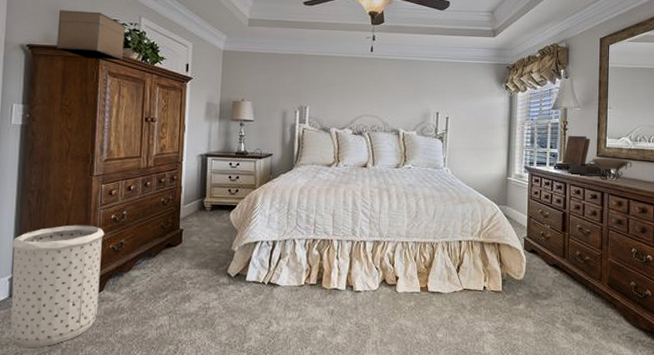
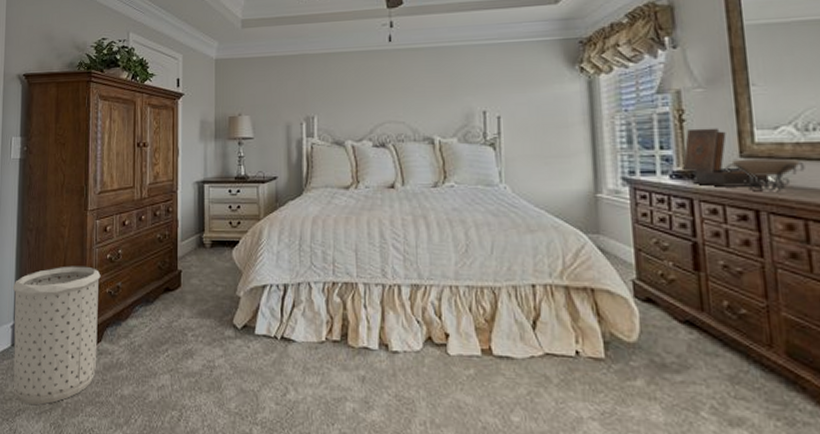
decorative box: present [56,10,125,60] -> none [50,32,114,83]

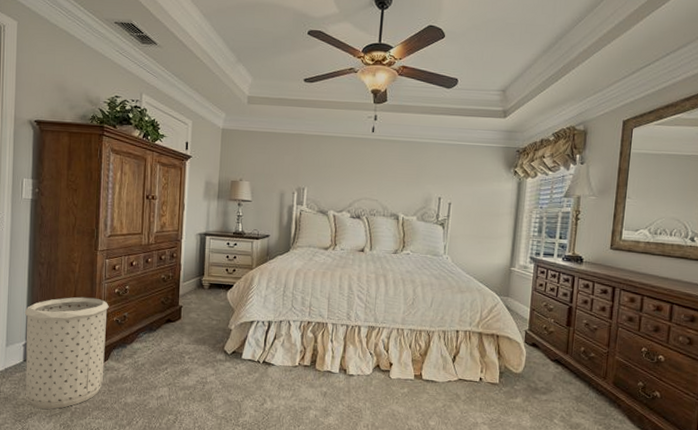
jewelry box: present [682,128,773,187] -> none [572,225,628,271]
decorative bowl: present [725,158,805,192] -> none [600,250,650,275]

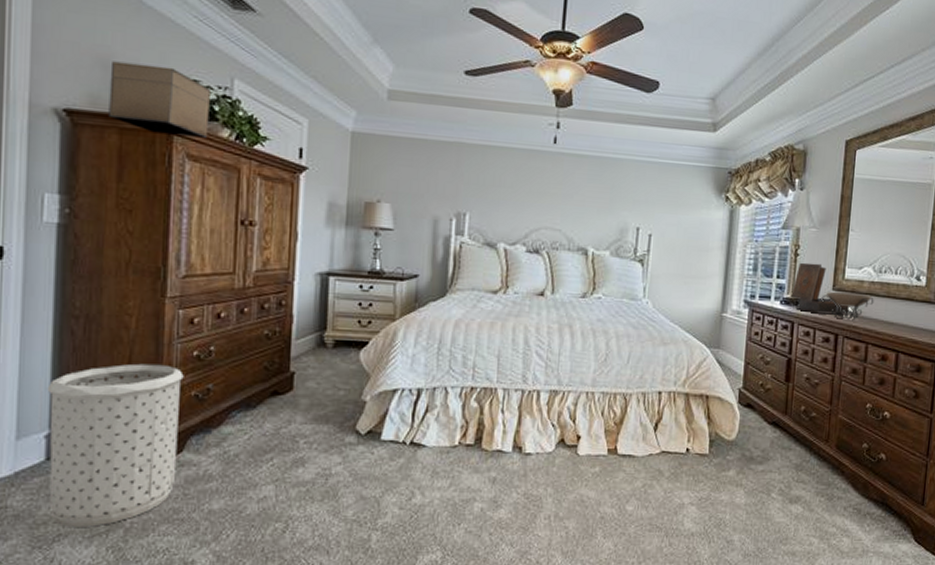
decorative box: none [62,86,127,137] -> present [108,61,210,138]
jewelry box: none [572,225,628,271] -> present [791,262,851,316]
decorative bowl: none [600,250,650,275] -> present [821,291,874,320]

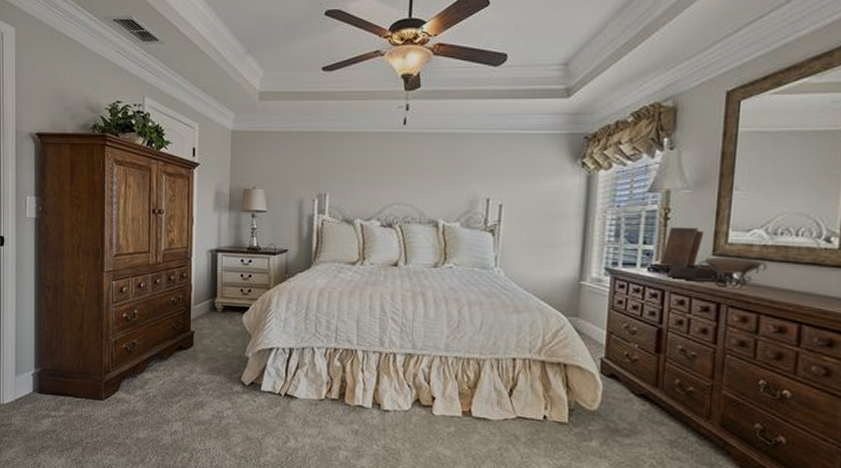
laundry basket: present [47,363,184,529] -> none [32,322,117,444]
decorative box: present [108,61,210,138] -> none [63,93,129,146]

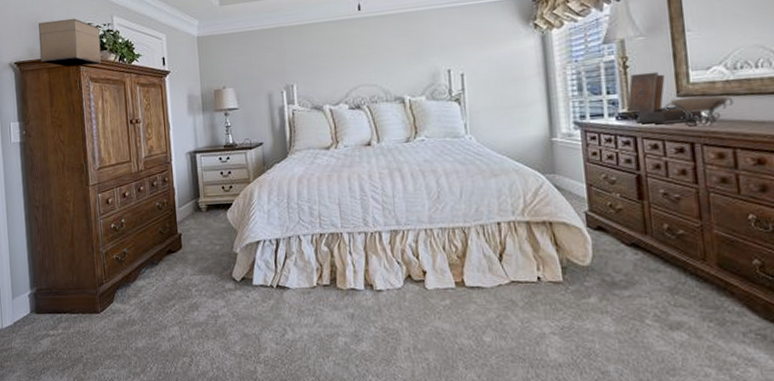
decorative box: none [63,93,129,146] -> present [38,18,102,67]

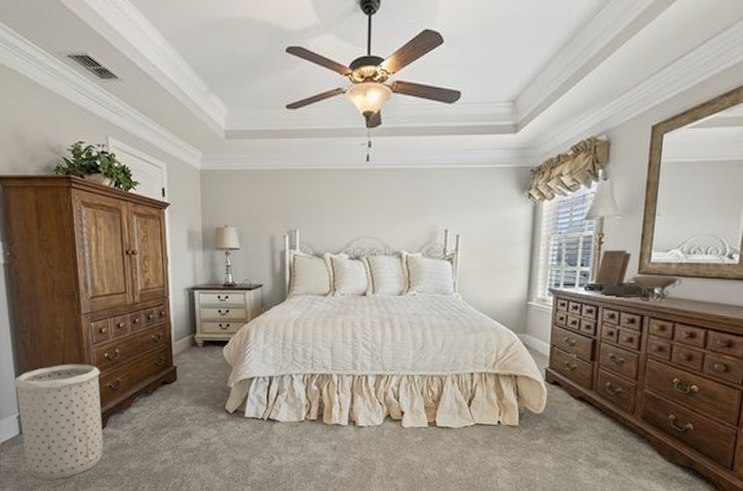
laundry basket: none [26,236,111,363] -> present [13,364,103,481]
decorative box: present [38,18,102,67] -> none [22,133,95,188]

